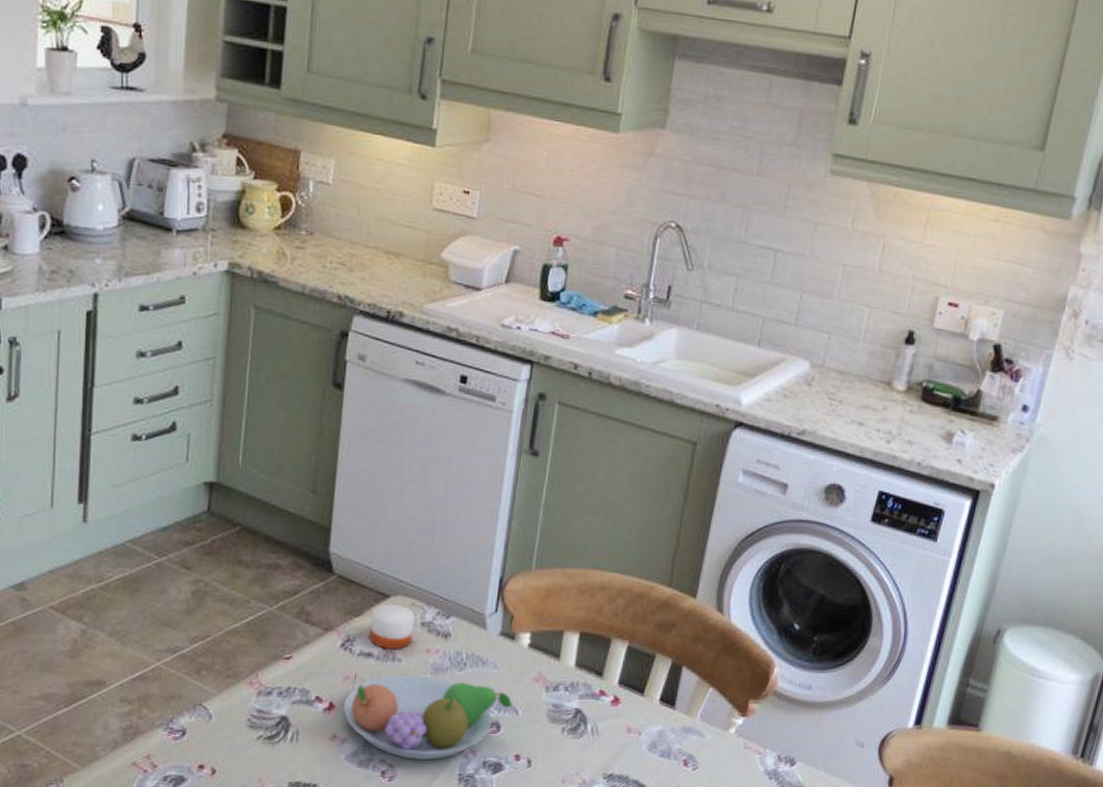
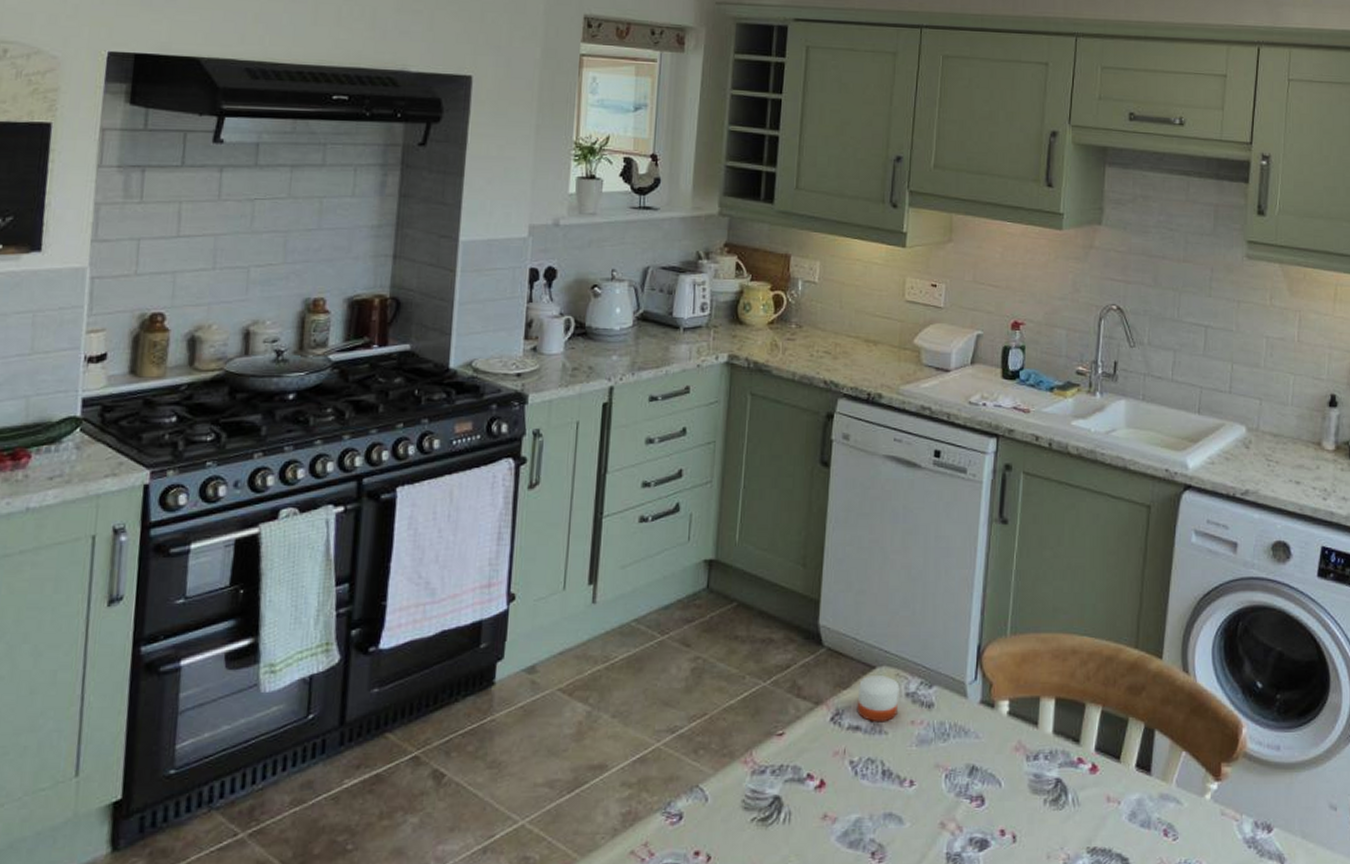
fruit bowl: present [342,674,512,760] -> none [833,747,994,838]

